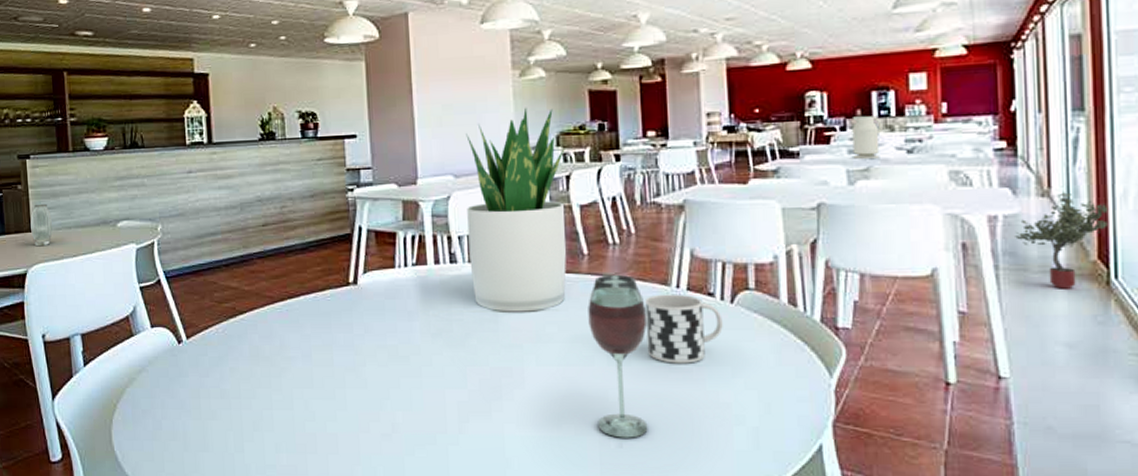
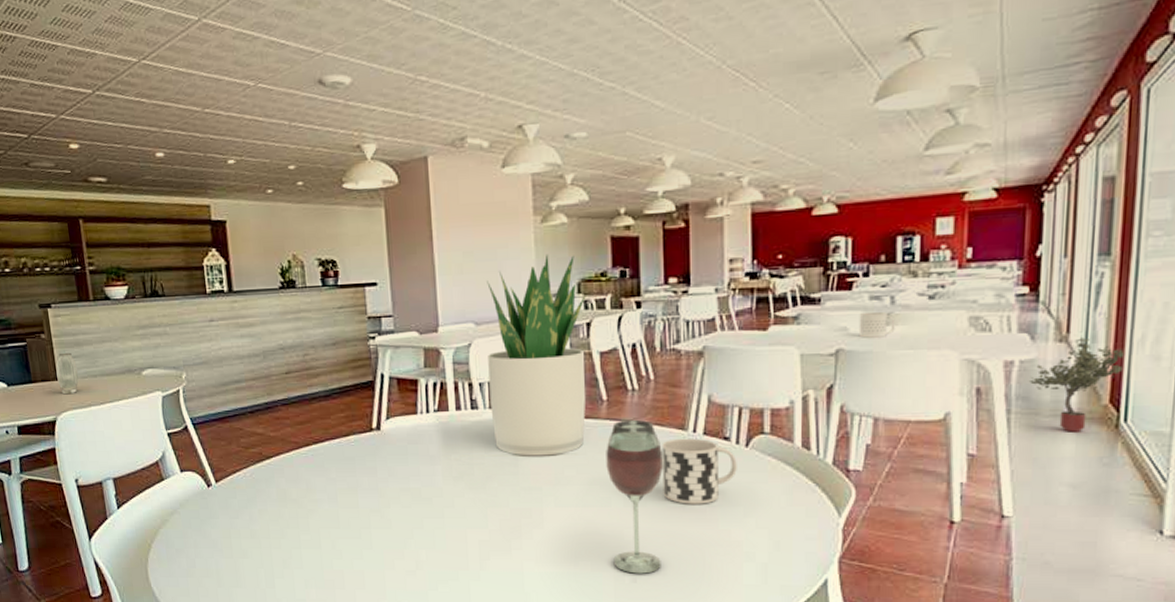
mug: none [838,165,876,192] -> present [858,311,896,338]
water jug: present [851,116,882,159] -> none [874,261,906,305]

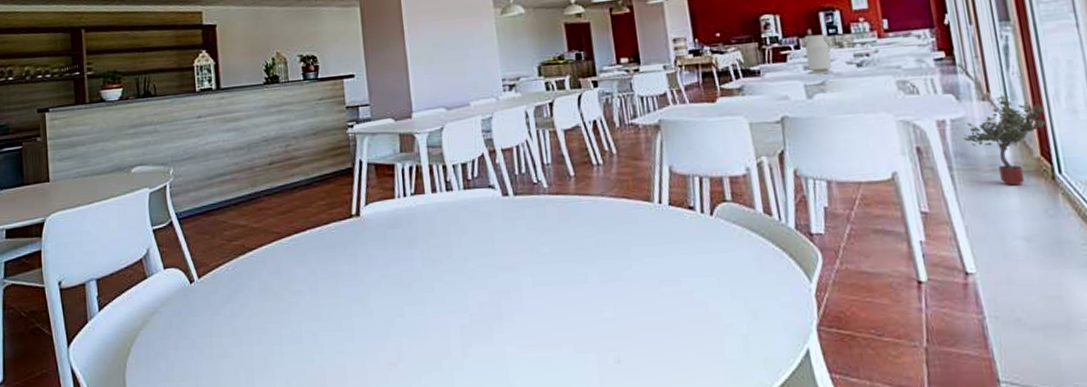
vase: present [55,352,79,395] -> none [48,154,70,196]
planter: present [487,254,586,456] -> none [455,41,556,236]
wineglass: present [606,420,664,574] -> none [577,194,643,354]
cup: present [662,438,737,504] -> none [631,209,706,277]
mug: present [858,311,896,338] -> none [796,80,832,105]
water jug: none [874,261,906,305] -> present [803,34,833,75]

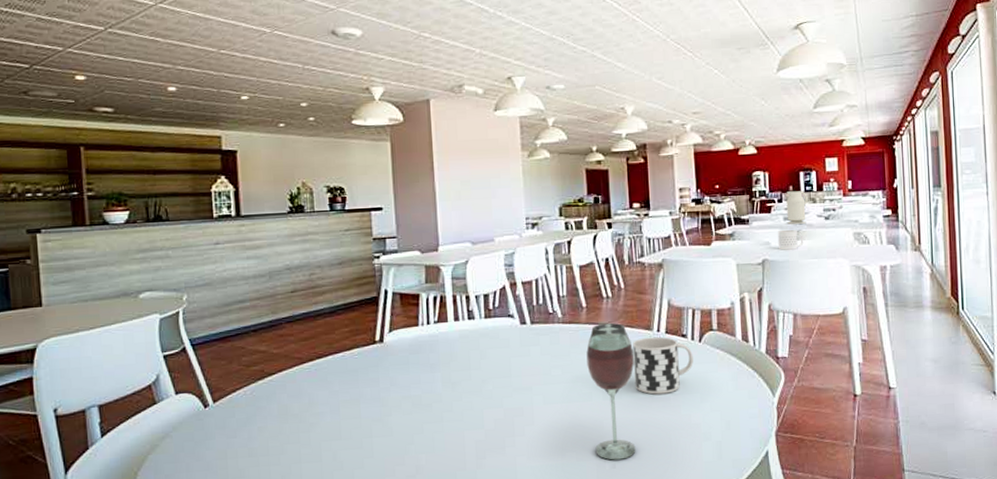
wineglass: none [577,194,643,354] -> present [586,323,636,460]
cup: none [631,209,706,277] -> present [633,336,693,395]
mug: none [796,80,832,105] -> present [777,229,804,250]
potted tree: present [962,95,1045,186] -> none [897,247,957,319]

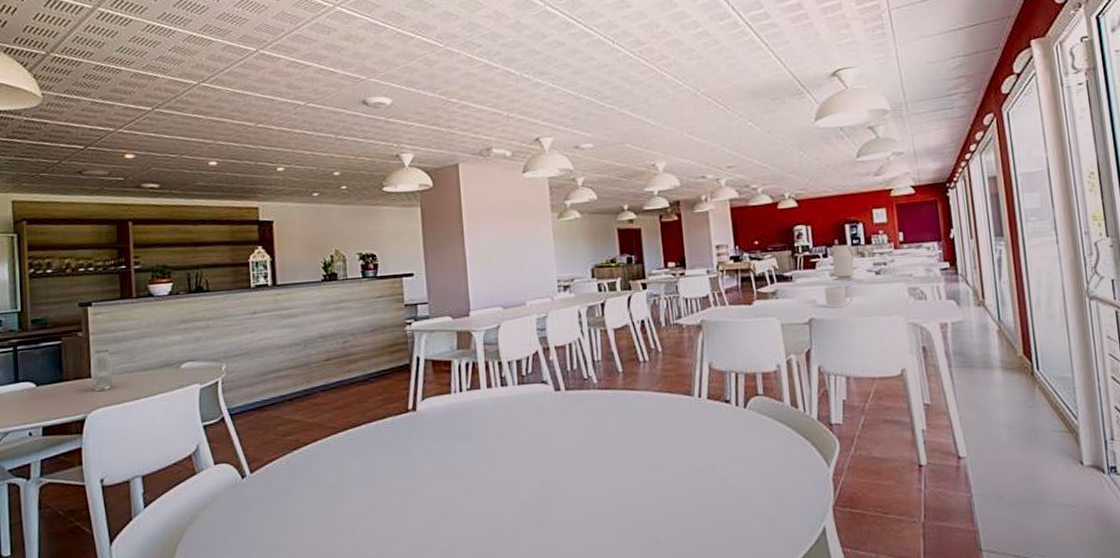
vase: none [41,277,67,321] -> present [90,349,114,392]
wineglass: present [586,323,636,460] -> none [624,389,681,536]
cup: present [633,336,693,395] -> none [673,402,739,465]

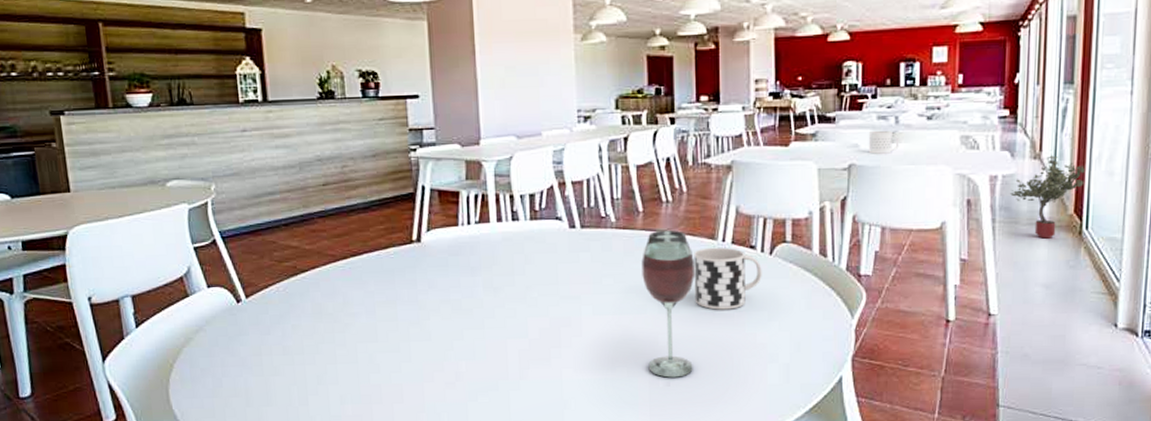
vase: present [90,349,114,392] -> none [68,162,94,207]
wineglass: none [624,389,681,536] -> present [641,231,696,378]
cup: none [673,402,739,465] -> present [694,247,762,310]
water jug: present [831,244,856,281] -> none [881,85,908,124]
potted tree: none [960,302,1028,381] -> present [1009,155,1086,239]

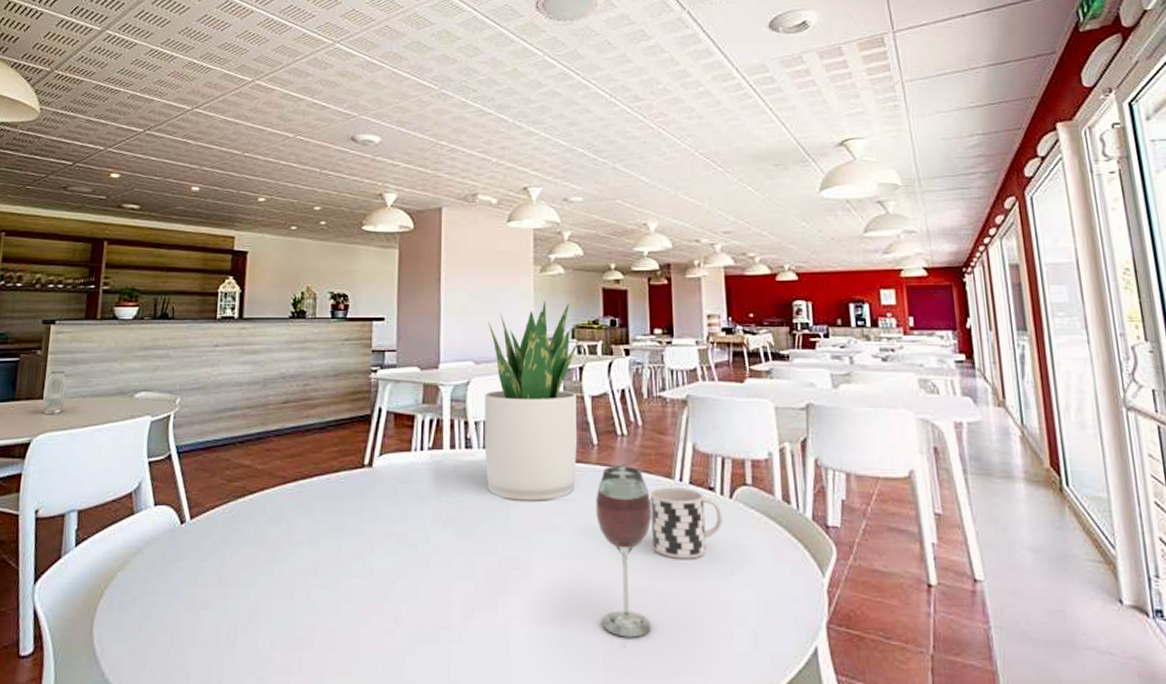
vase: none [68,162,94,207] -> present [42,370,68,415]
planter: none [528,70,624,266] -> present [484,300,579,501]
mug: present [868,130,900,154] -> none [823,370,857,394]
potted tree: present [1009,155,1086,239] -> none [977,403,1056,495]

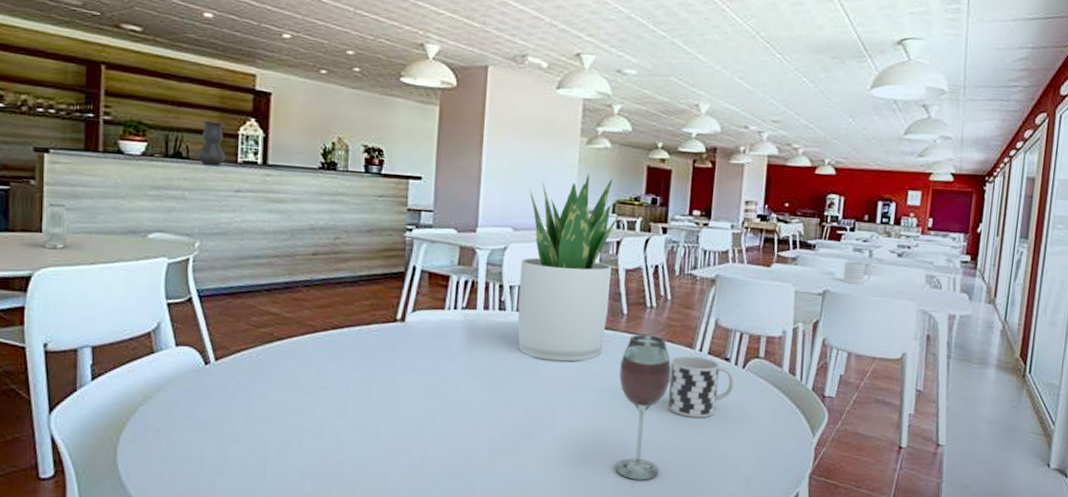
vase: none [181,282,207,324] -> present [197,120,225,167]
mug: none [823,370,857,394] -> present [842,261,872,284]

